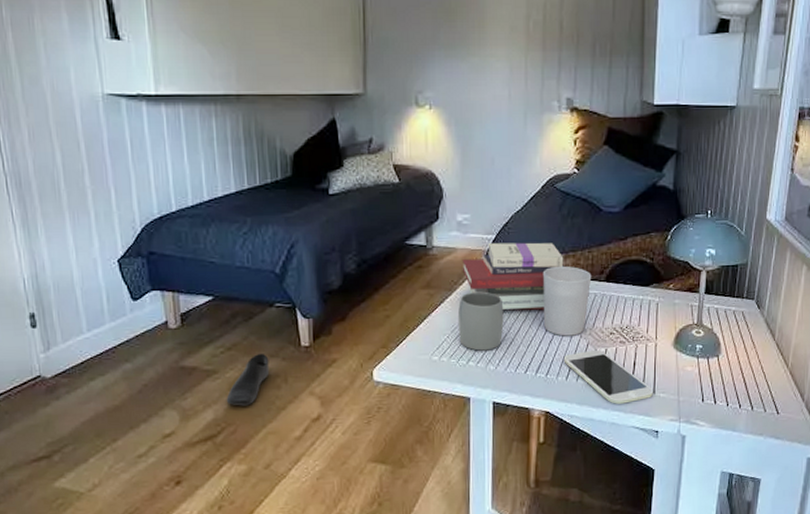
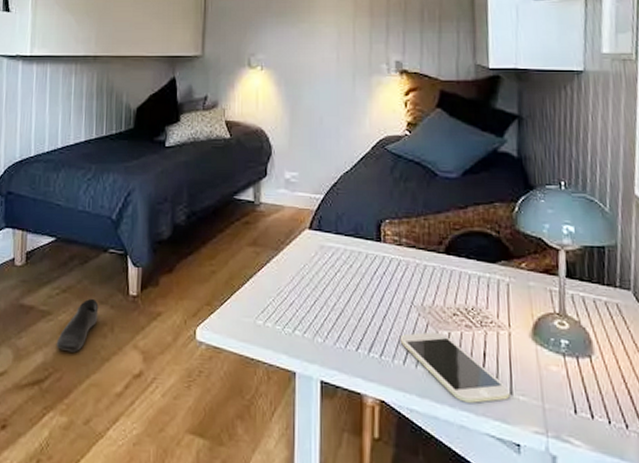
mug: present [457,291,504,351] -> none [284,253,333,320]
books: present [462,242,564,311] -> none [289,203,397,281]
candle holder: present [542,265,592,336] -> none [374,232,429,313]

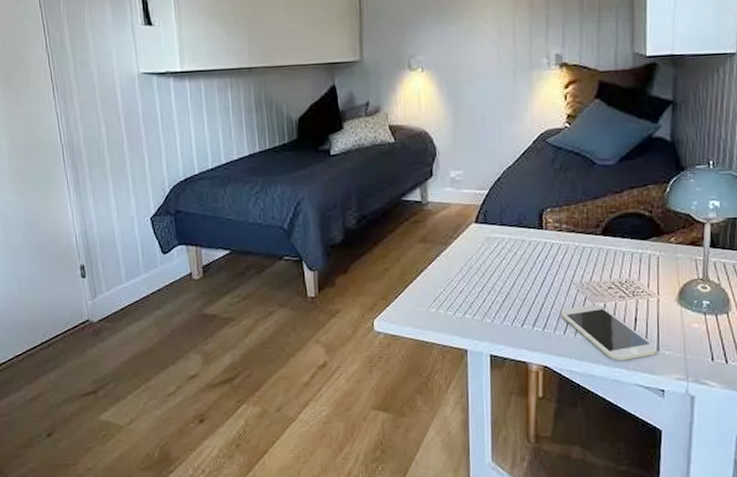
shoe: present [56,298,99,353] -> none [242,302,280,352]

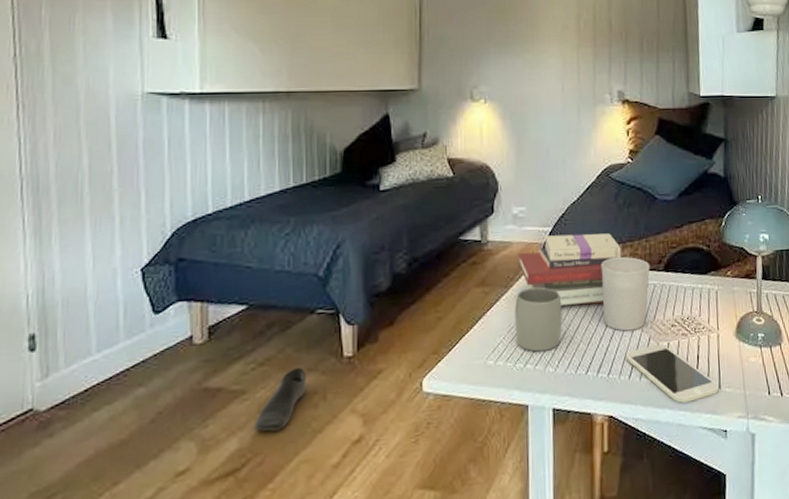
shoe: none [242,302,280,352] -> present [254,367,307,431]
mug: none [453,245,499,304] -> present [514,287,563,352]
books: none [456,197,558,264] -> present [518,233,622,305]
candle holder: none [536,219,587,290] -> present [600,256,650,331]

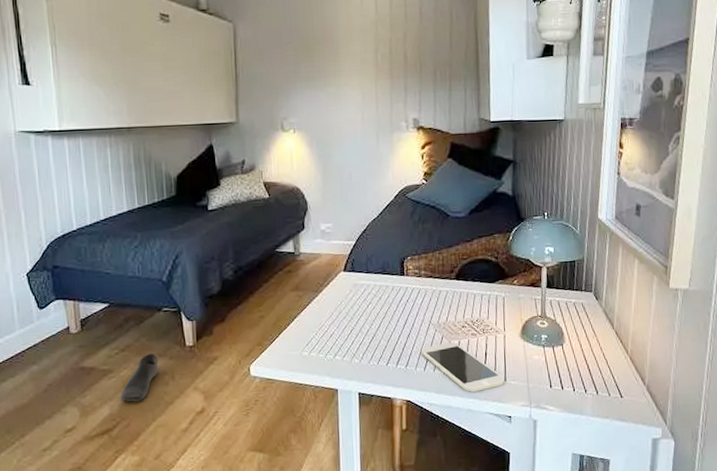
mug: present [514,287,563,352] -> none [324,292,366,346]
books: present [518,233,622,305] -> none [326,246,417,308]
candle holder: present [600,256,650,331] -> none [398,266,443,331]

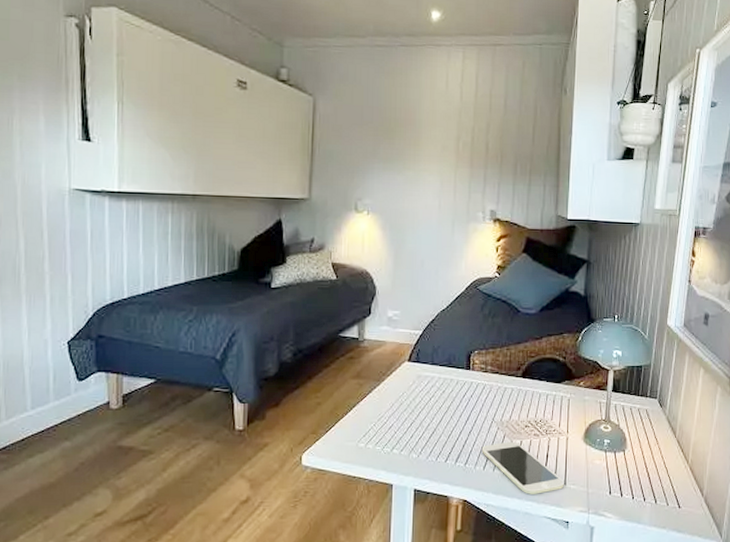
shoe: present [120,353,159,402] -> none [159,435,204,487]

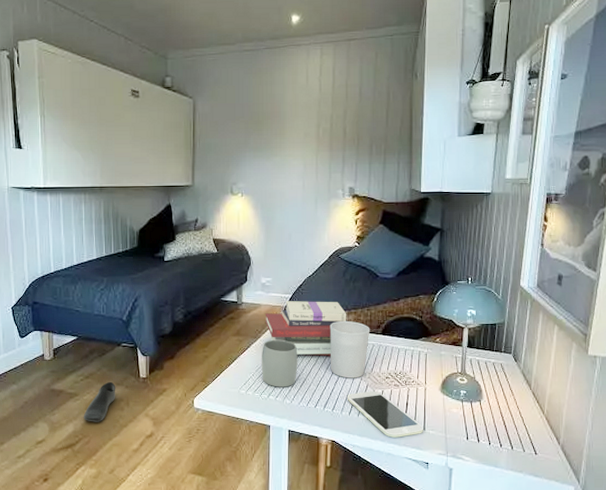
shoe: none [159,435,204,487] -> present [83,381,116,422]
mug: none [384,383,428,439] -> present [261,339,298,387]
books: none [390,338,484,403] -> present [265,301,347,357]
candle holder: none [463,361,509,428] -> present [329,320,370,378]

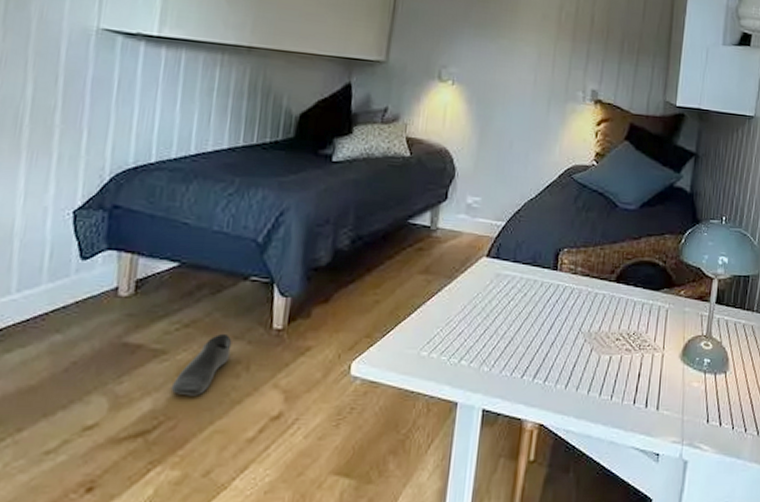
mug: present [261,339,298,387] -> none [453,281,506,349]
books: present [265,301,347,357] -> none [465,230,575,309]
candle holder: present [329,320,370,378] -> none [546,261,602,339]
smartphone: present [347,390,423,438] -> none [564,356,657,420]

